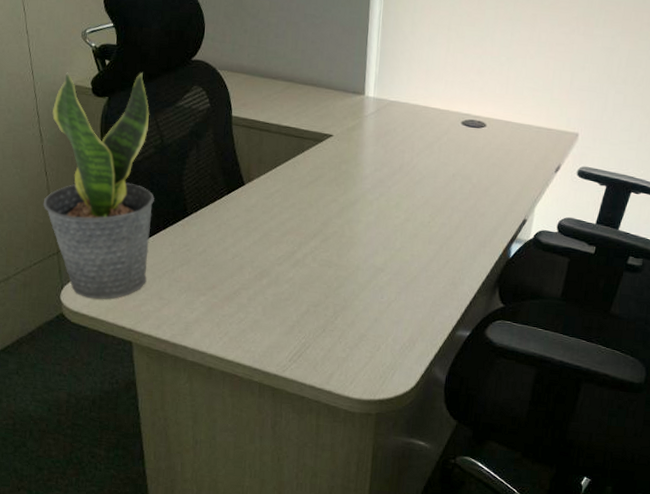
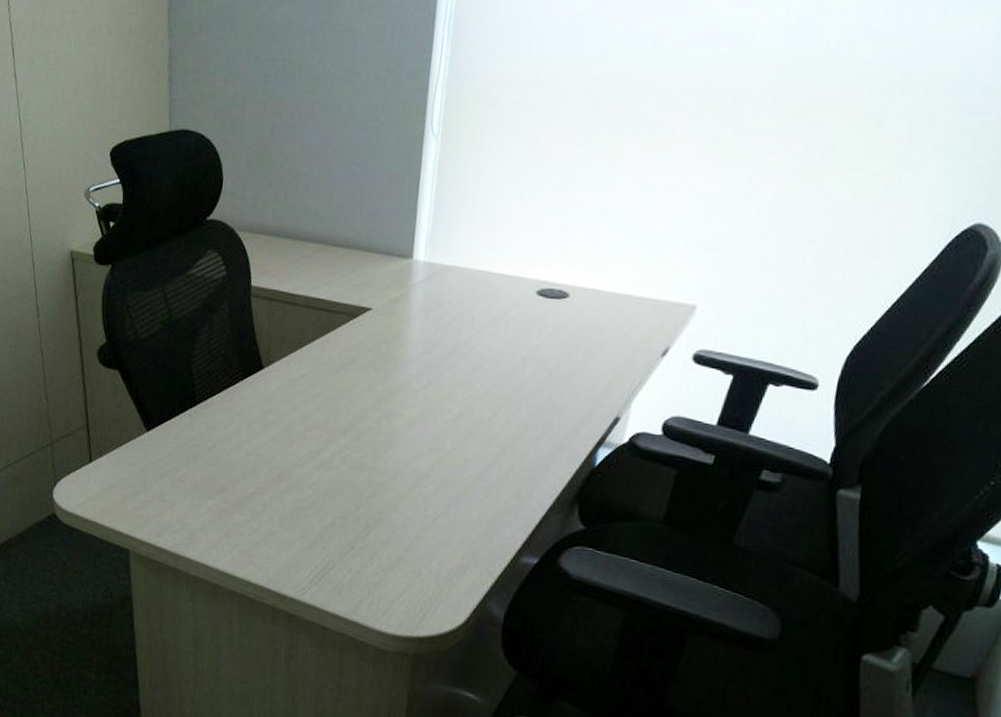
potted plant: present [43,72,154,299] -> none [37,235,159,499]

